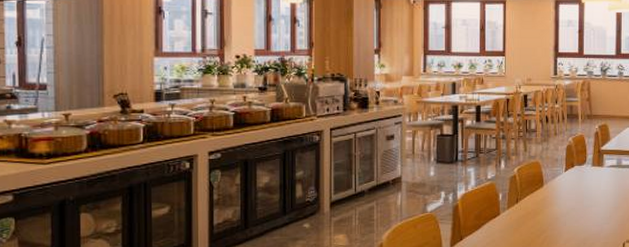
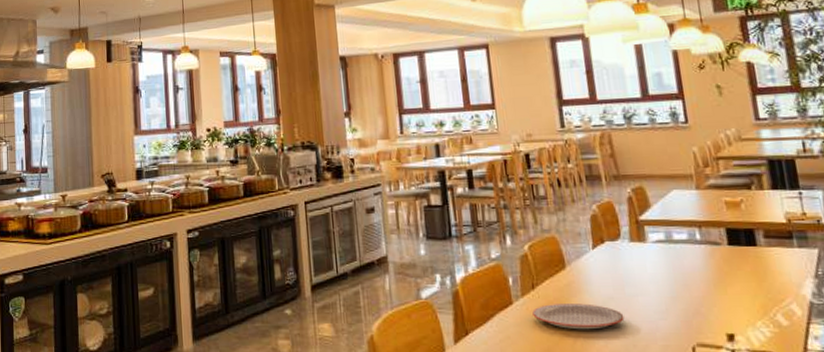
plate: none [514,213,580,233] -> present [532,303,625,330]

